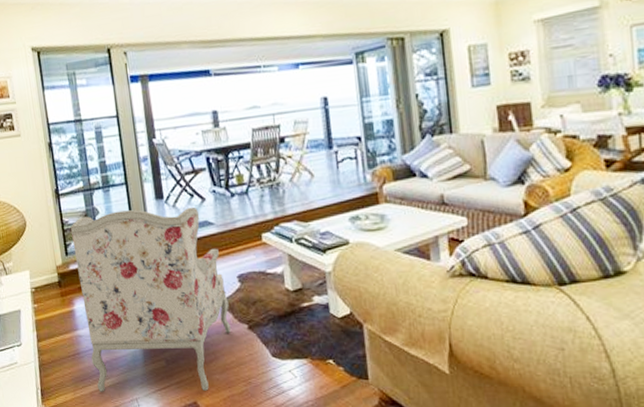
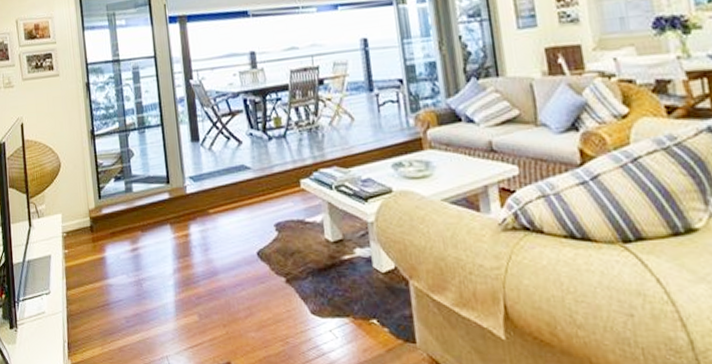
armchair: present [71,207,231,392] -> none [105,150,268,350]

